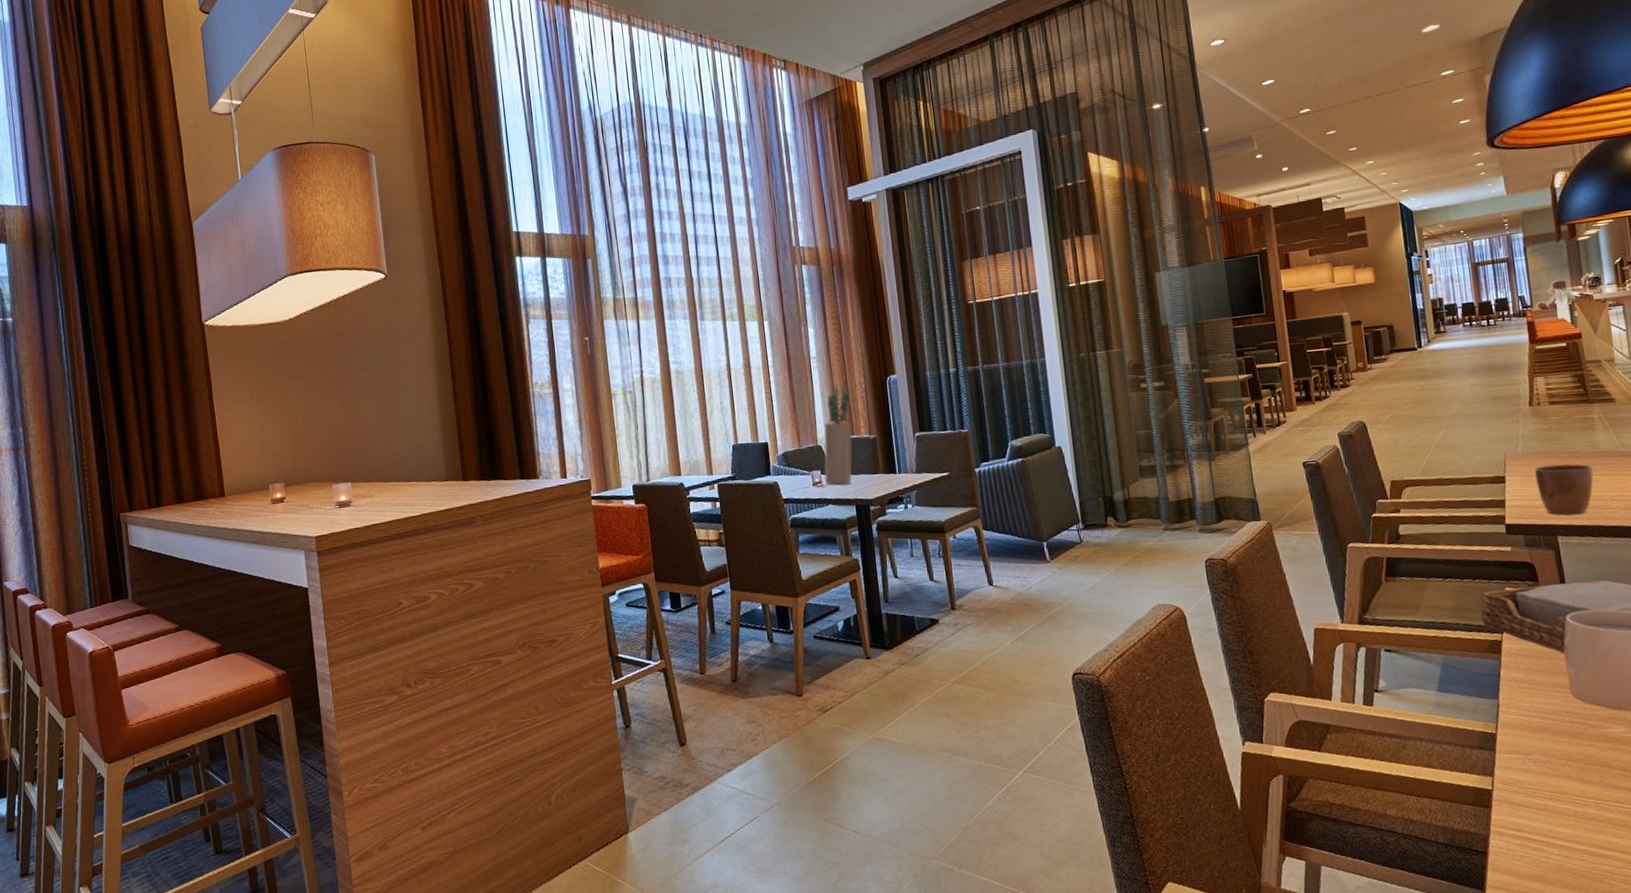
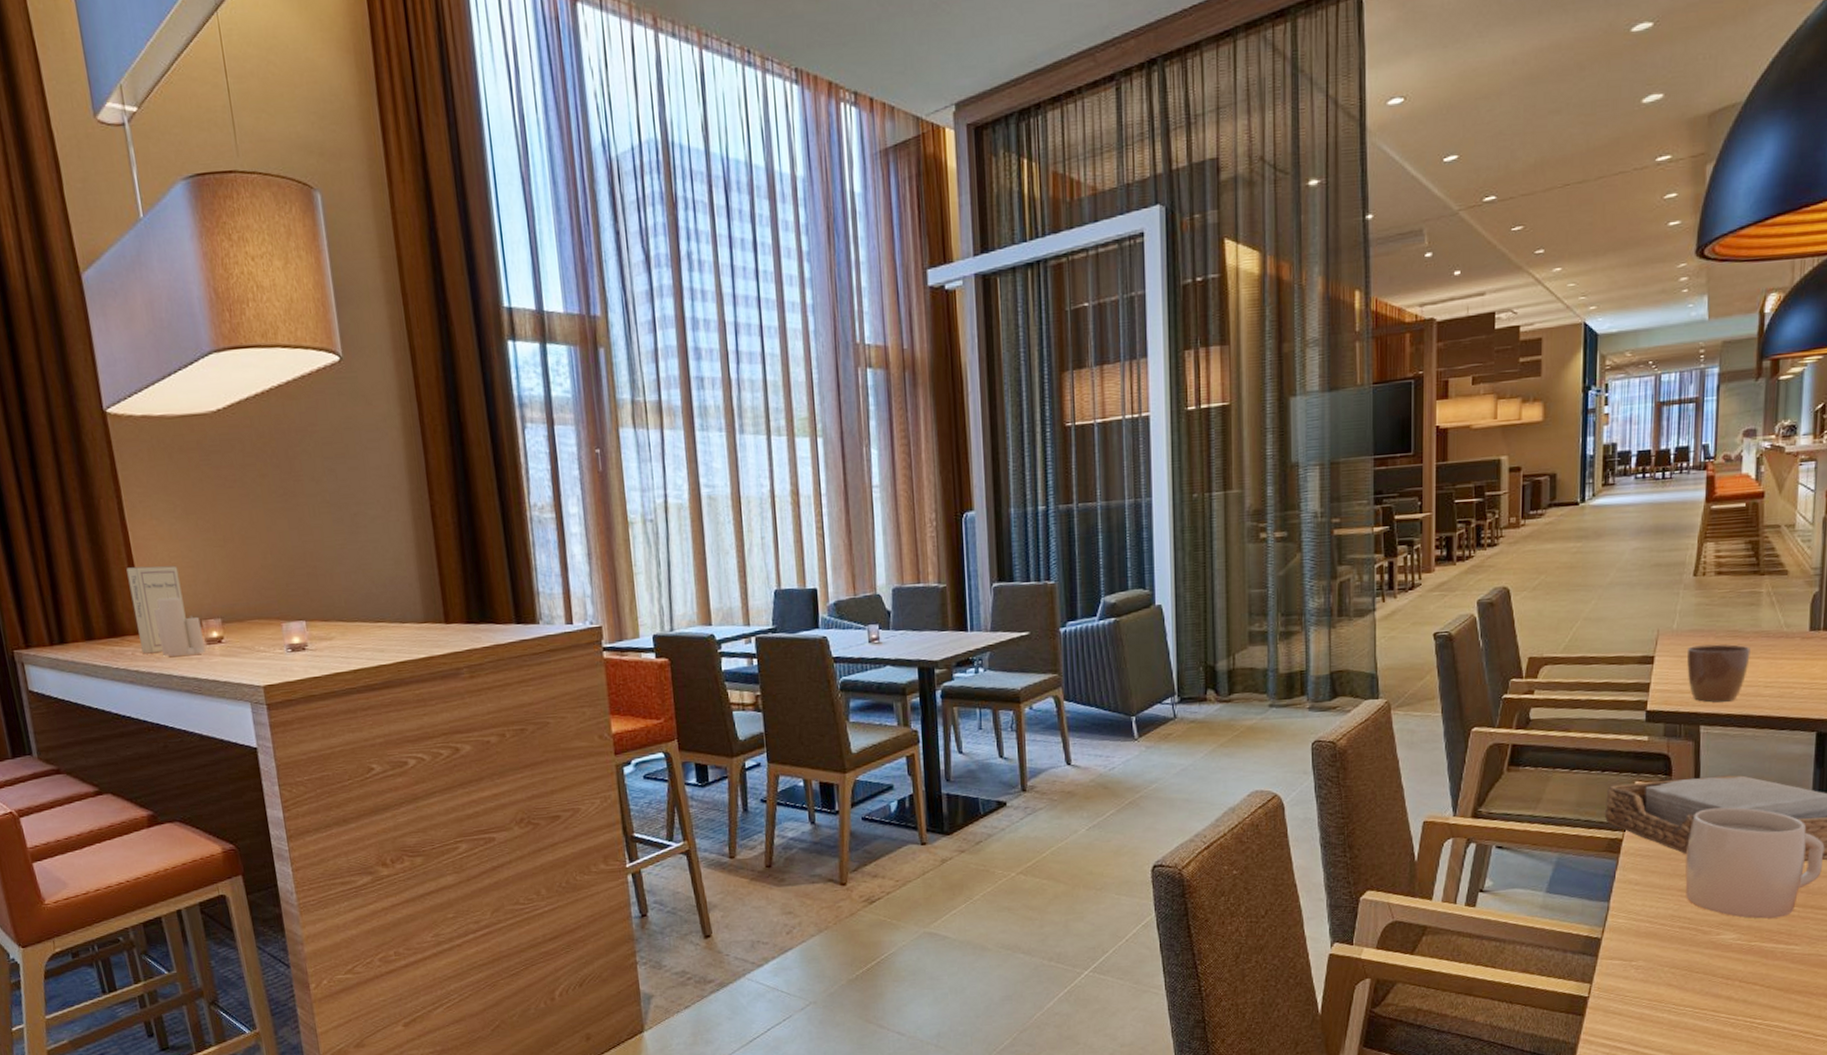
book: none [212,441,259,513] -> present [126,565,191,654]
candle: none [231,462,270,515] -> present [153,592,205,657]
vase: present [824,381,852,485] -> none [883,517,919,643]

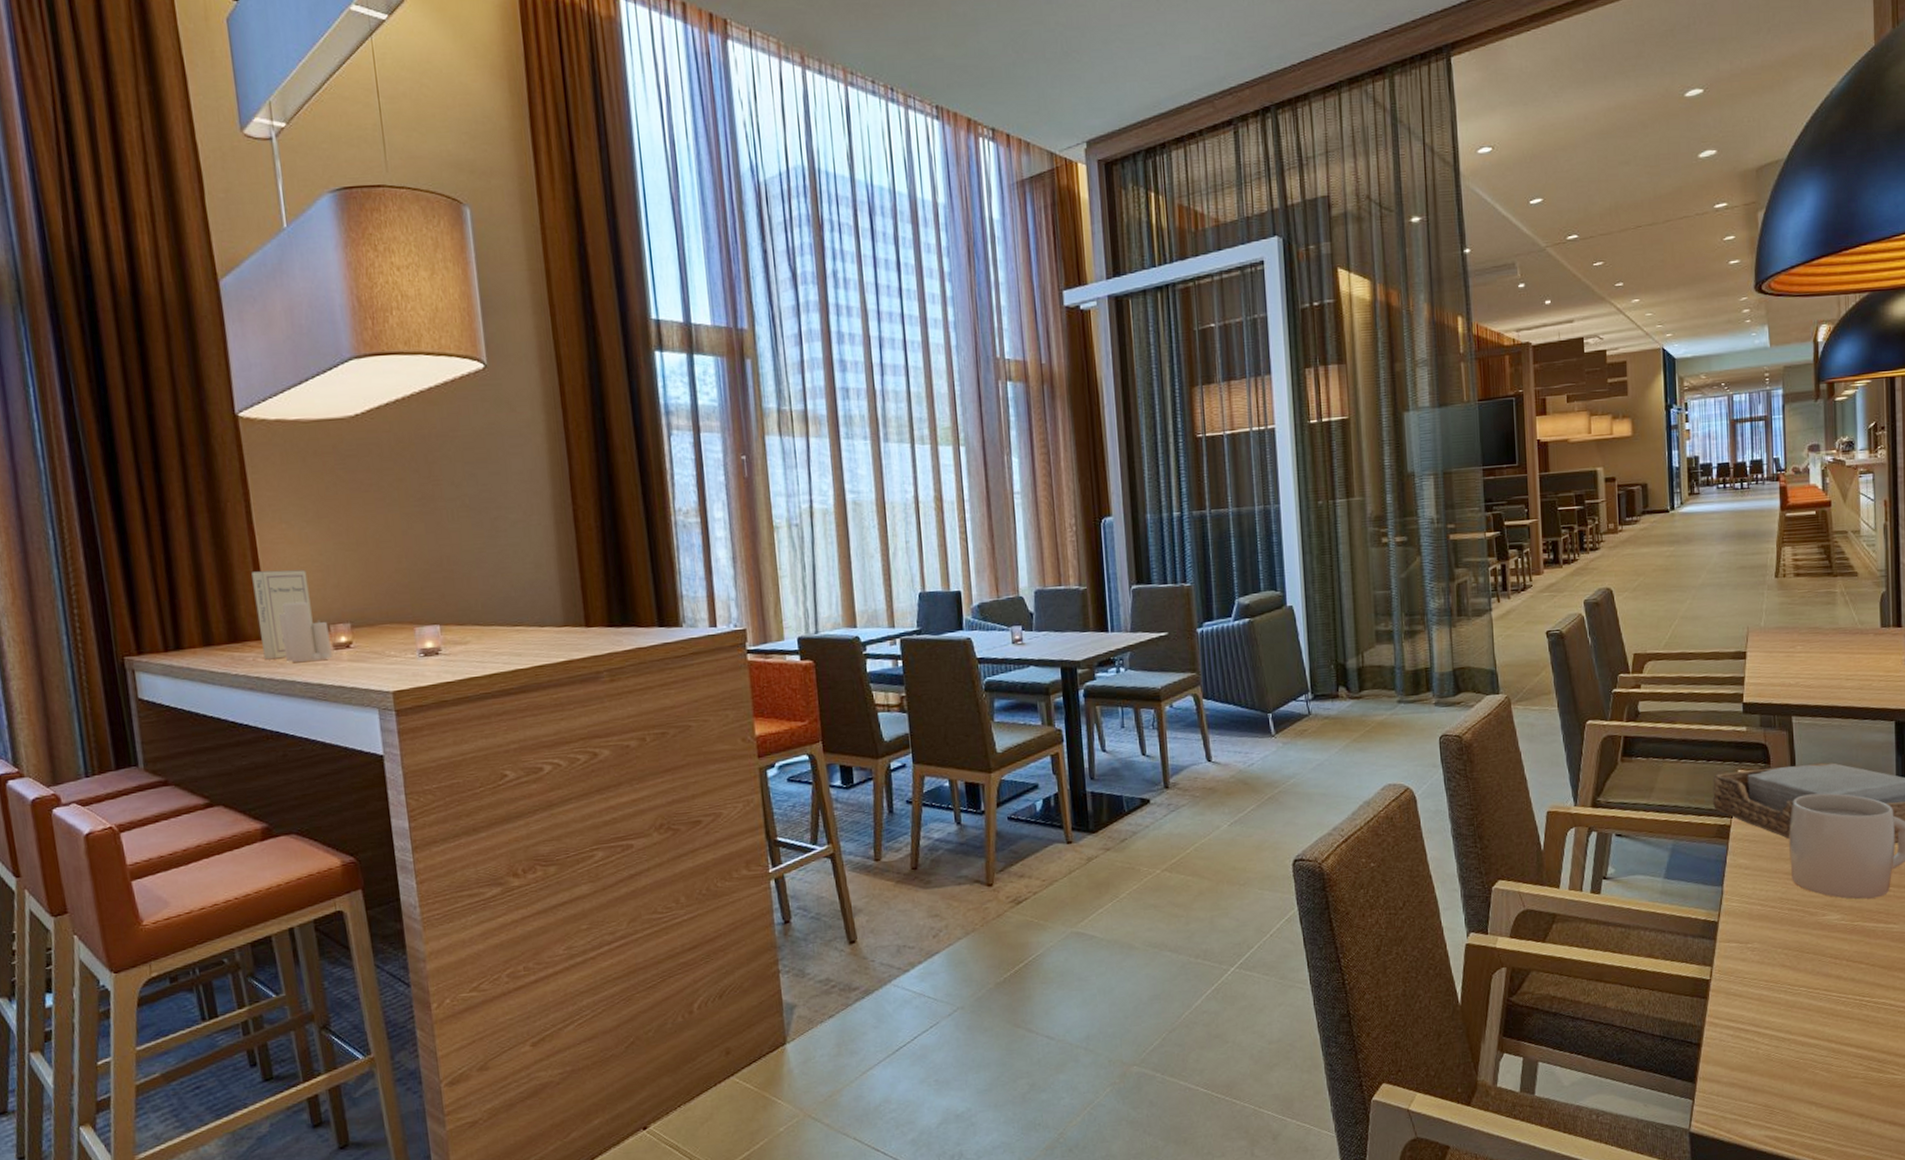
cup: present [1687,644,1750,702] -> none [1776,640,1831,694]

